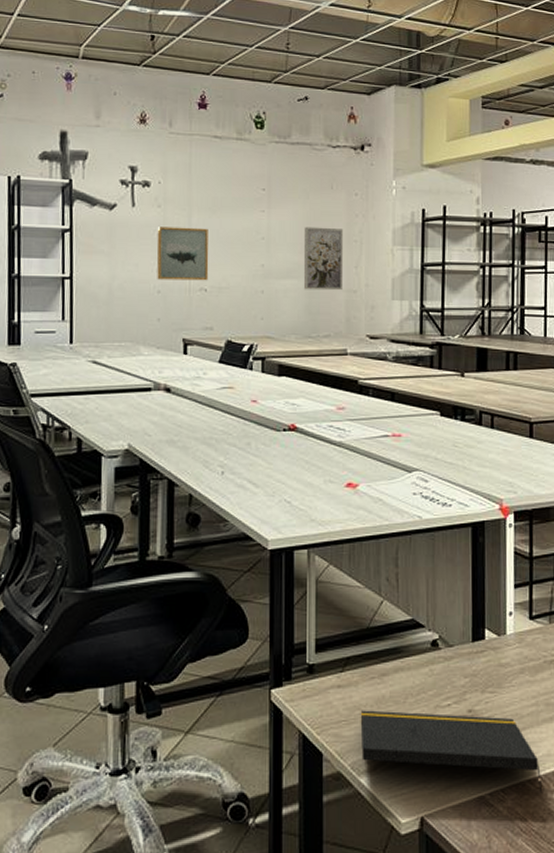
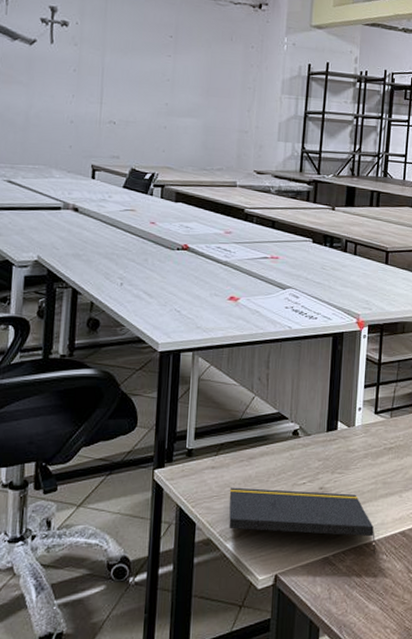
wall art: present [156,226,209,281] -> none [70,63,119,115]
wall art: present [303,226,344,291] -> none [201,72,240,131]

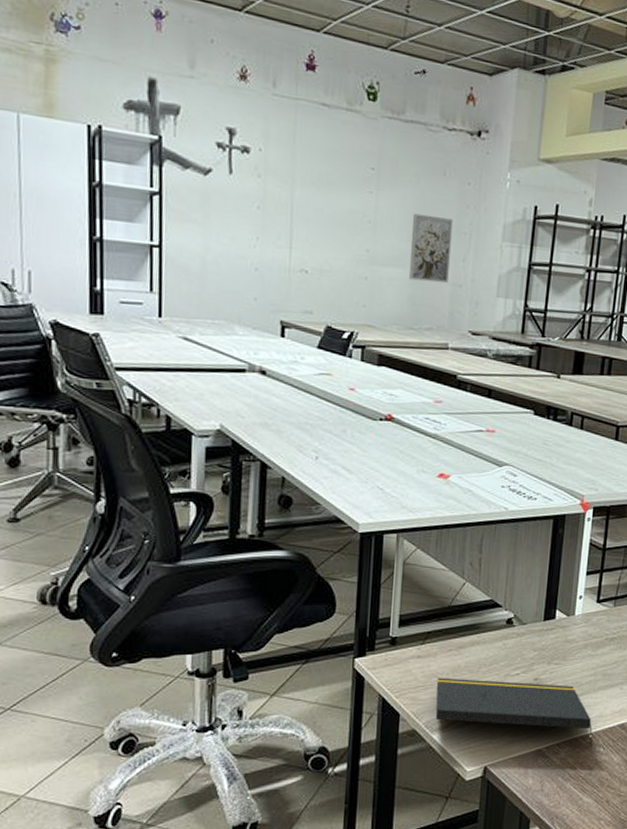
wall art: none [201,72,240,131] -> present [408,213,454,284]

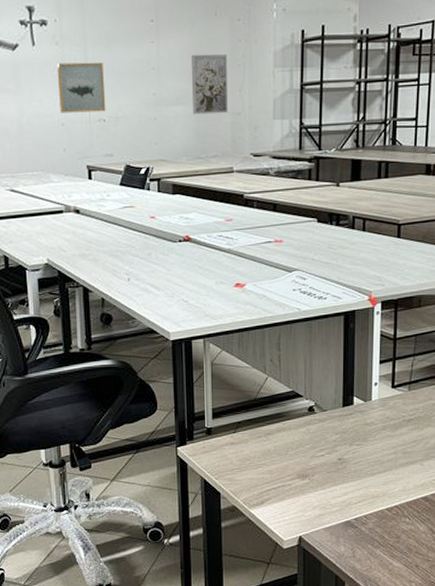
wall art: none [255,198,312,262] -> present [56,62,106,113]
notepad: present [435,677,593,747] -> none [250,460,398,518]

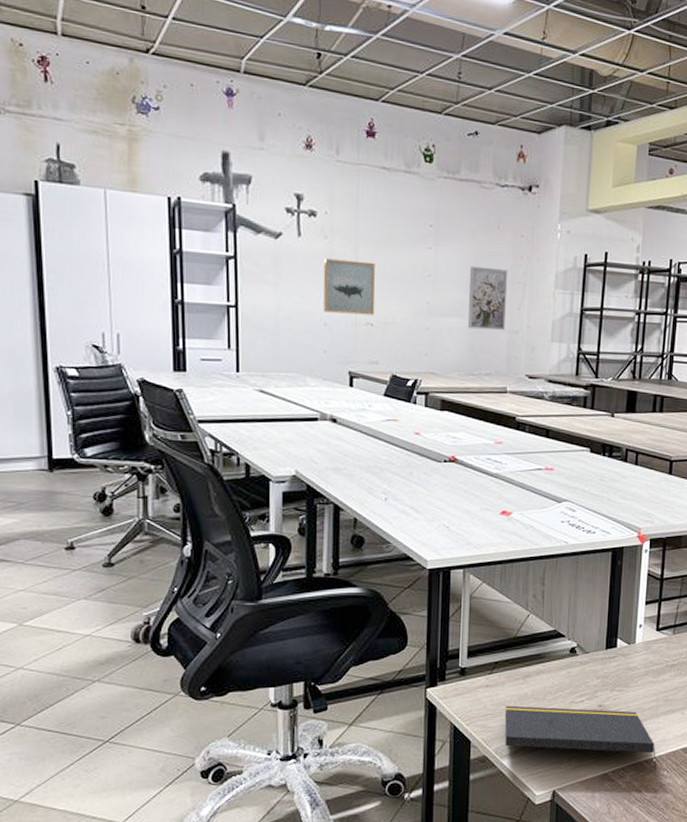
notepad: none [250,460,398,518] -> present [504,705,657,771]

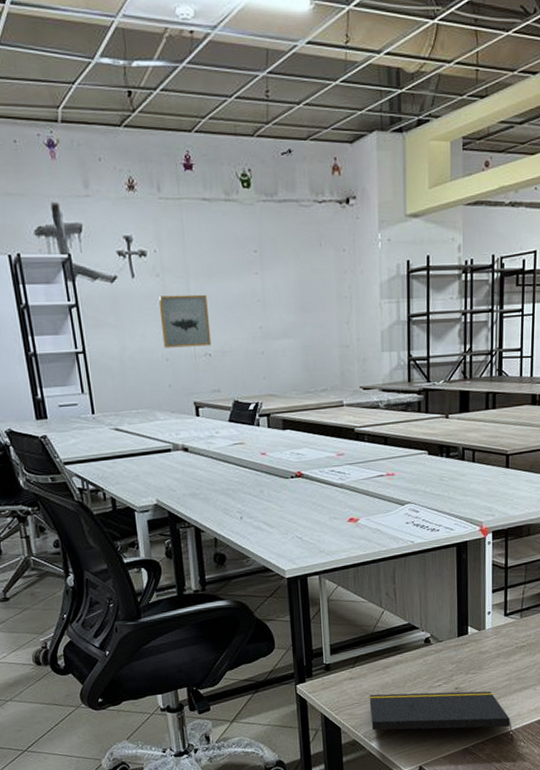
wall art: present [467,266,508,331] -> none [296,285,336,348]

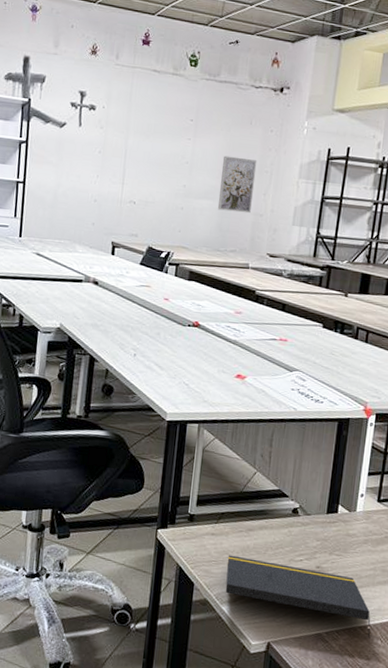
wall art: present [158,294,212,348] -> none [95,145,141,195]
wall art: none [296,285,336,348] -> present [217,155,257,214]

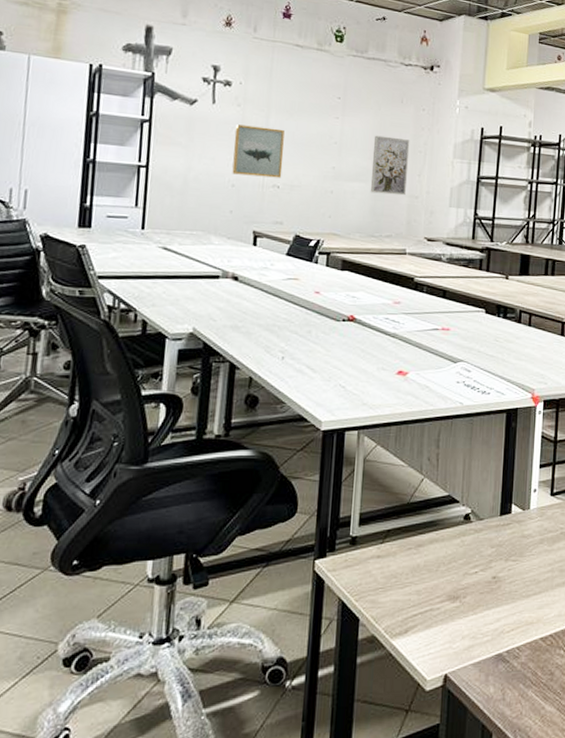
wall art: none [95,145,141,195] -> present [232,124,285,179]
notepad: present [225,555,371,639] -> none [395,578,553,650]

